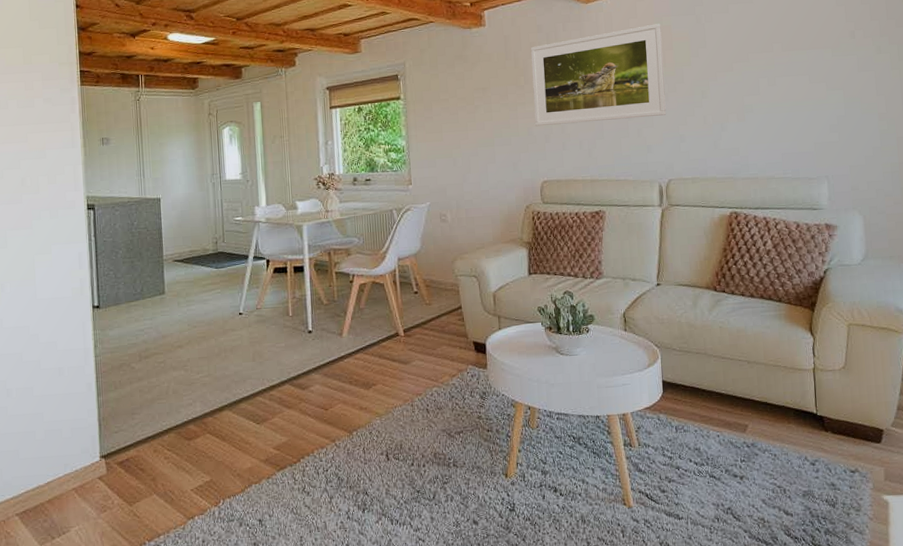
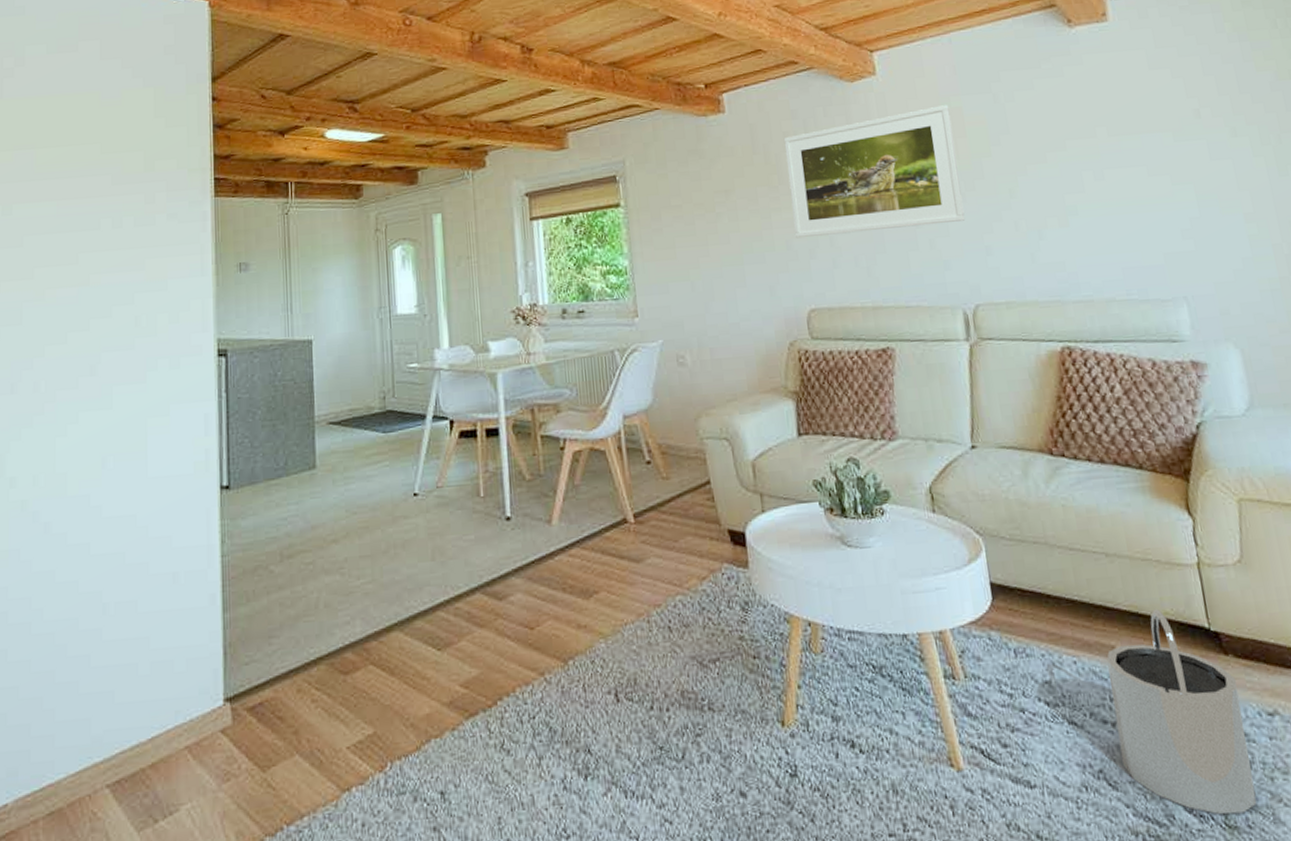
bucket: none [741,400,836,537] -> present [1107,608,1258,815]

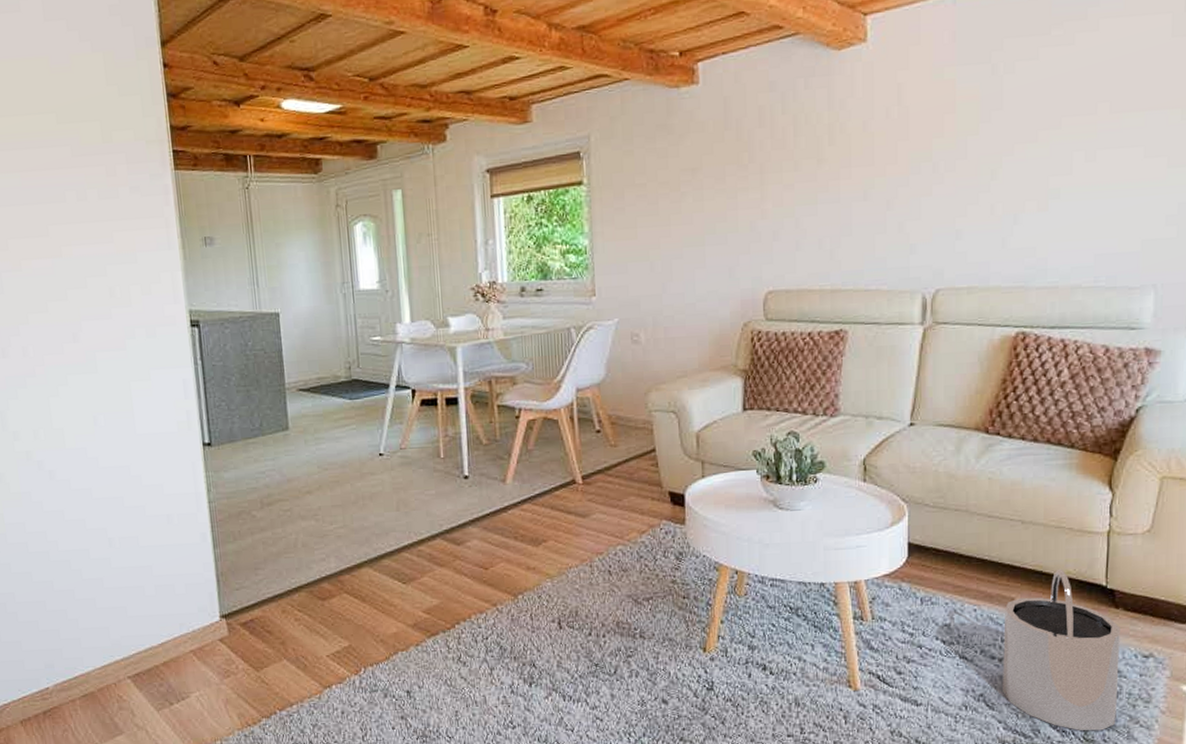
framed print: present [783,105,965,237] -> none [758,76,941,219]

